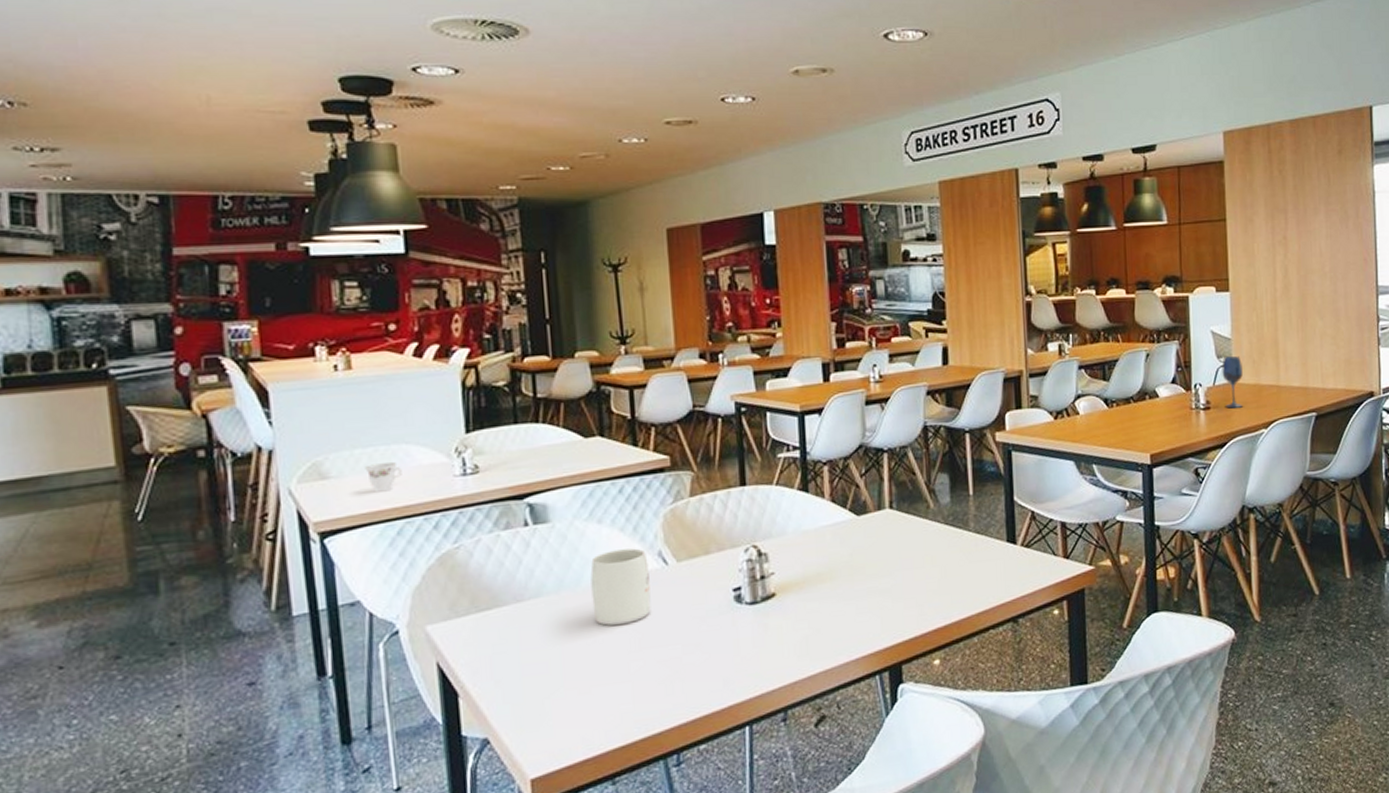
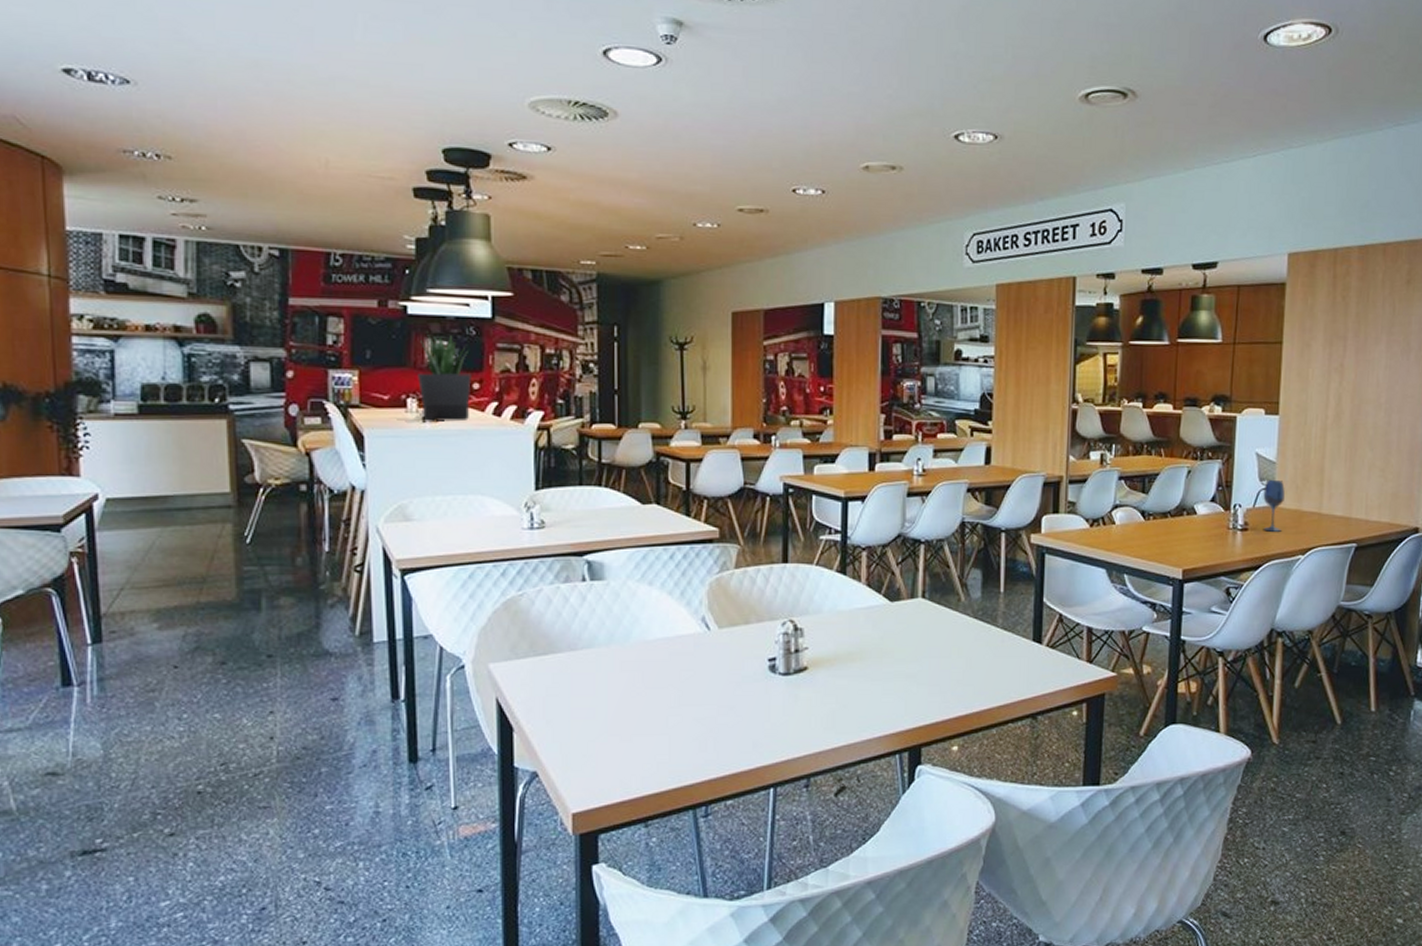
planter: none [325,273,387,369] -> present [418,332,472,422]
teacup: present [365,461,402,492] -> none [444,510,476,537]
mug: present [590,548,651,626] -> none [638,612,692,681]

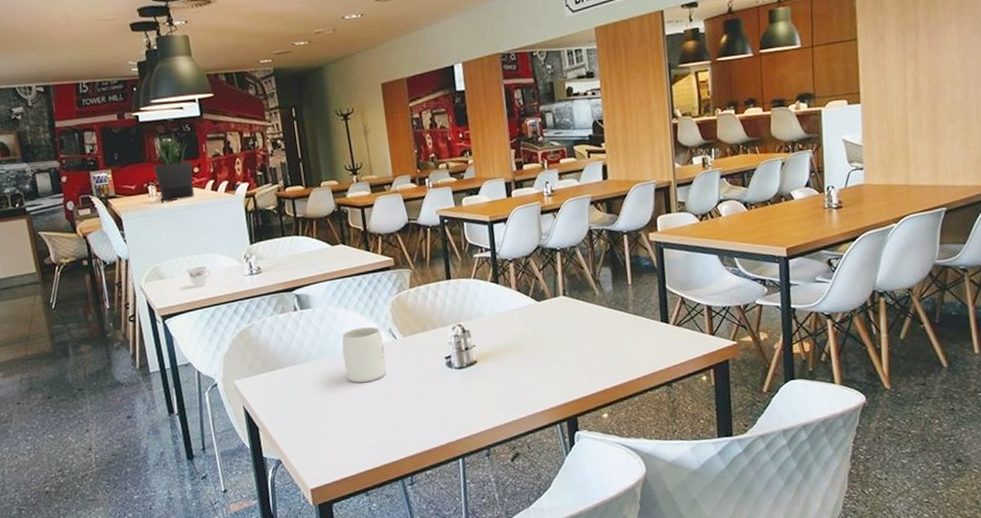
teacup: none [444,510,476,537] -> present [186,266,211,288]
mug: none [638,612,692,681] -> present [342,327,386,383]
wineglass: present [1263,480,1286,532] -> none [853,160,875,207]

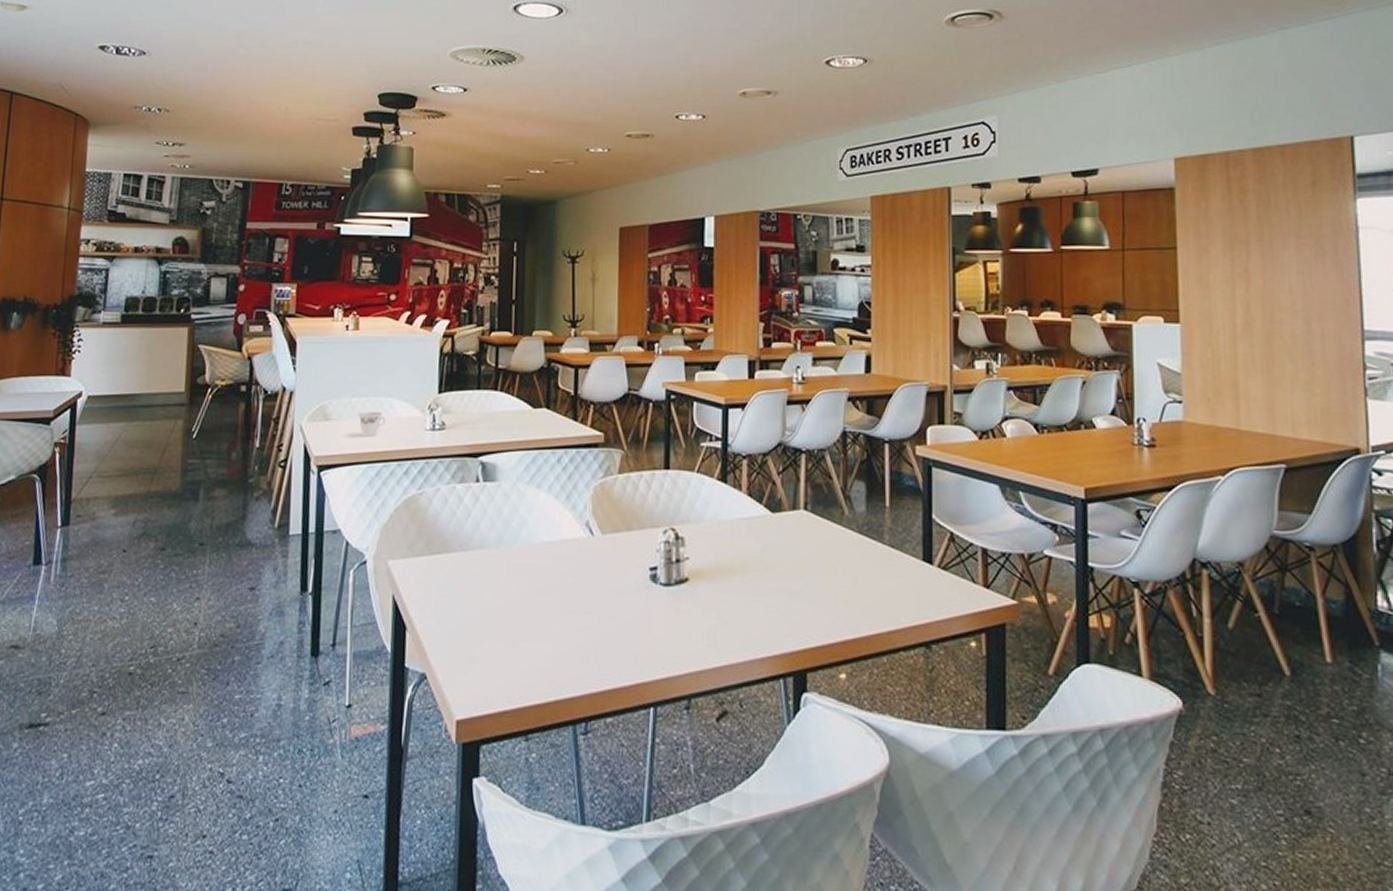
planter: present [151,133,194,202] -> none [344,249,390,330]
mug: present [342,327,386,383] -> none [525,515,577,586]

